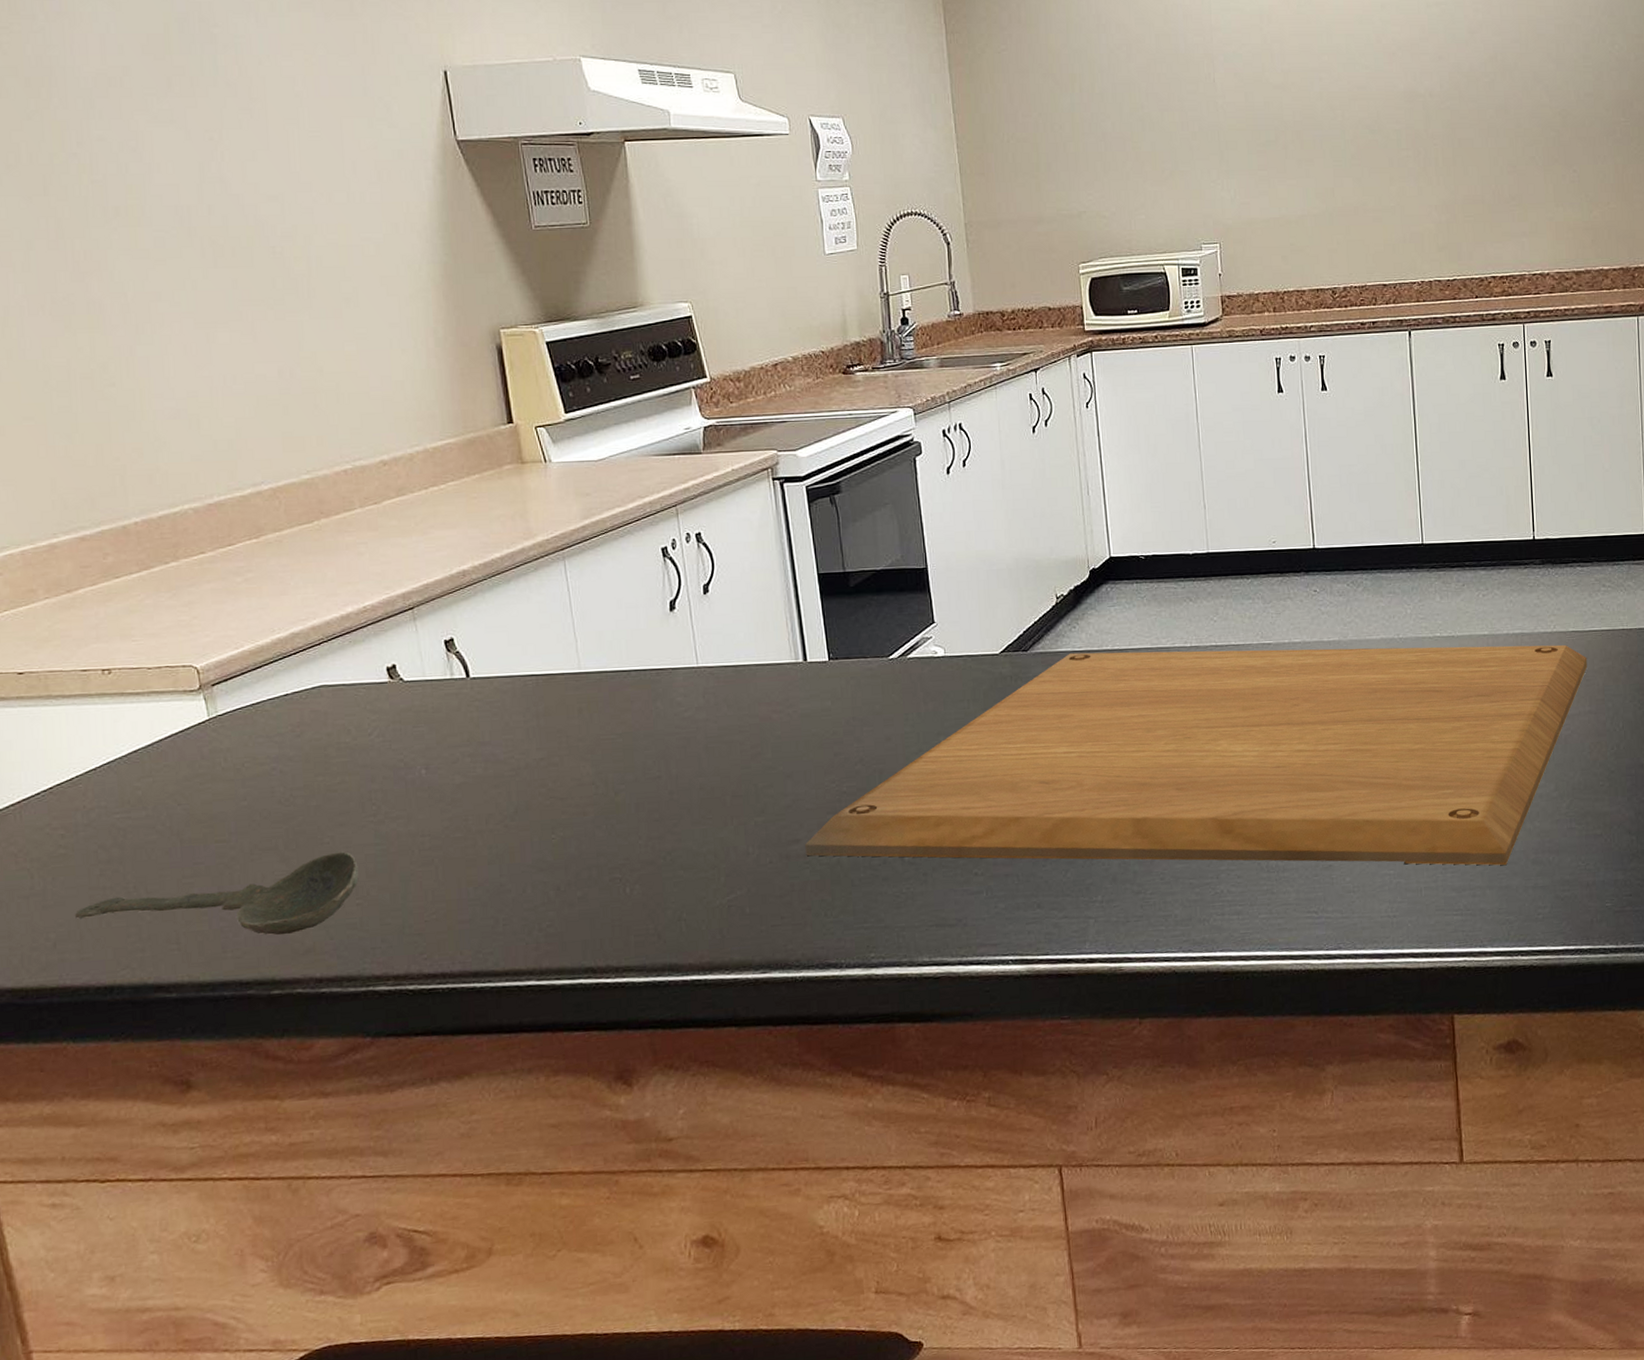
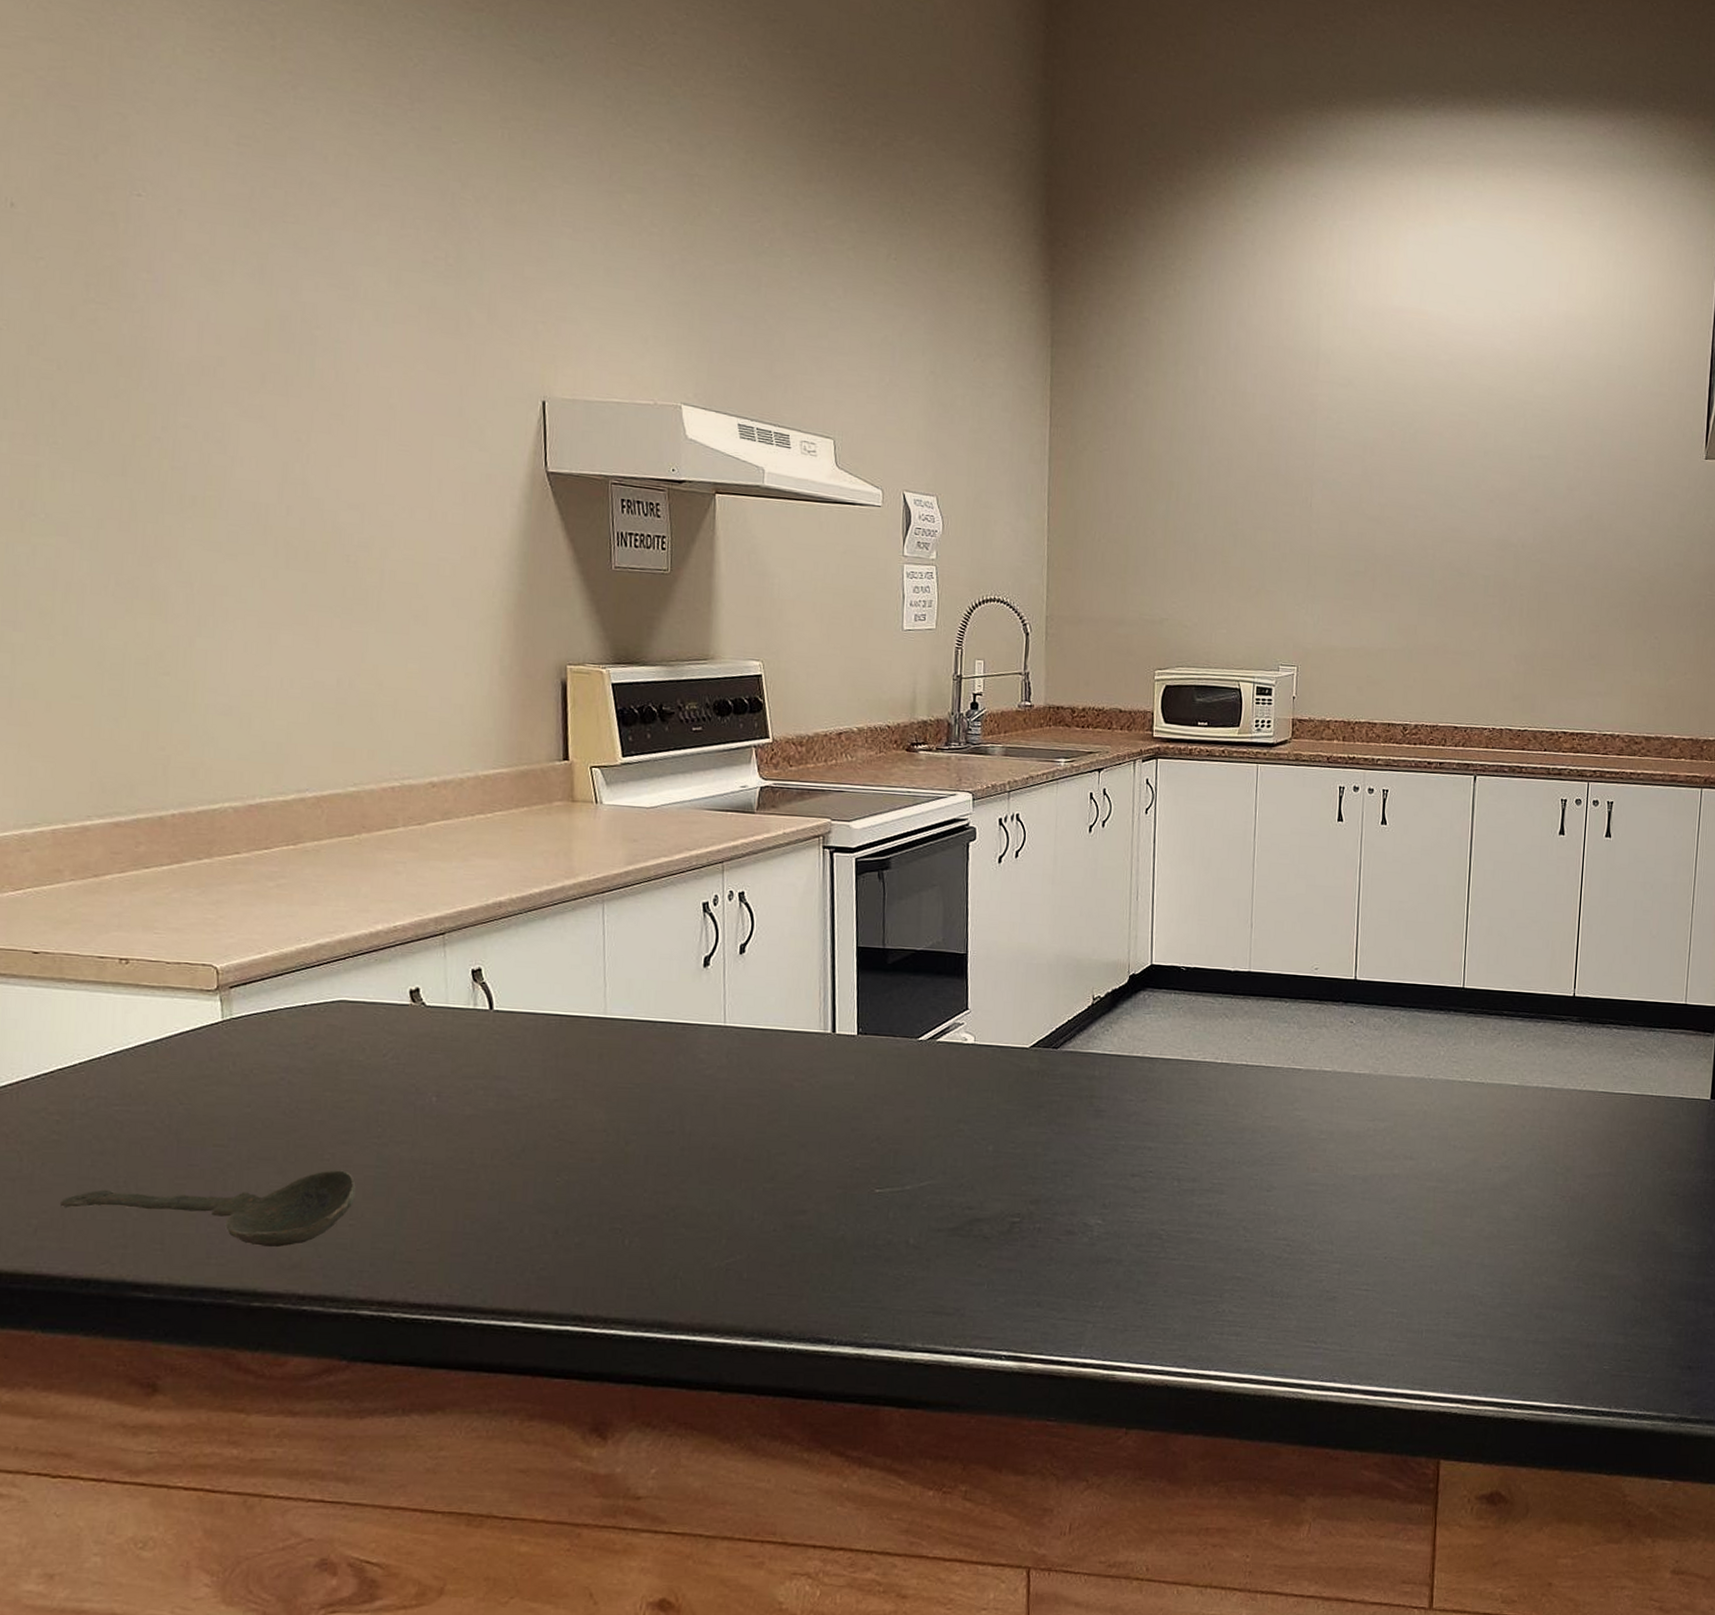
chopping board: present [805,644,1588,866] -> none [811,1056,1613,1317]

